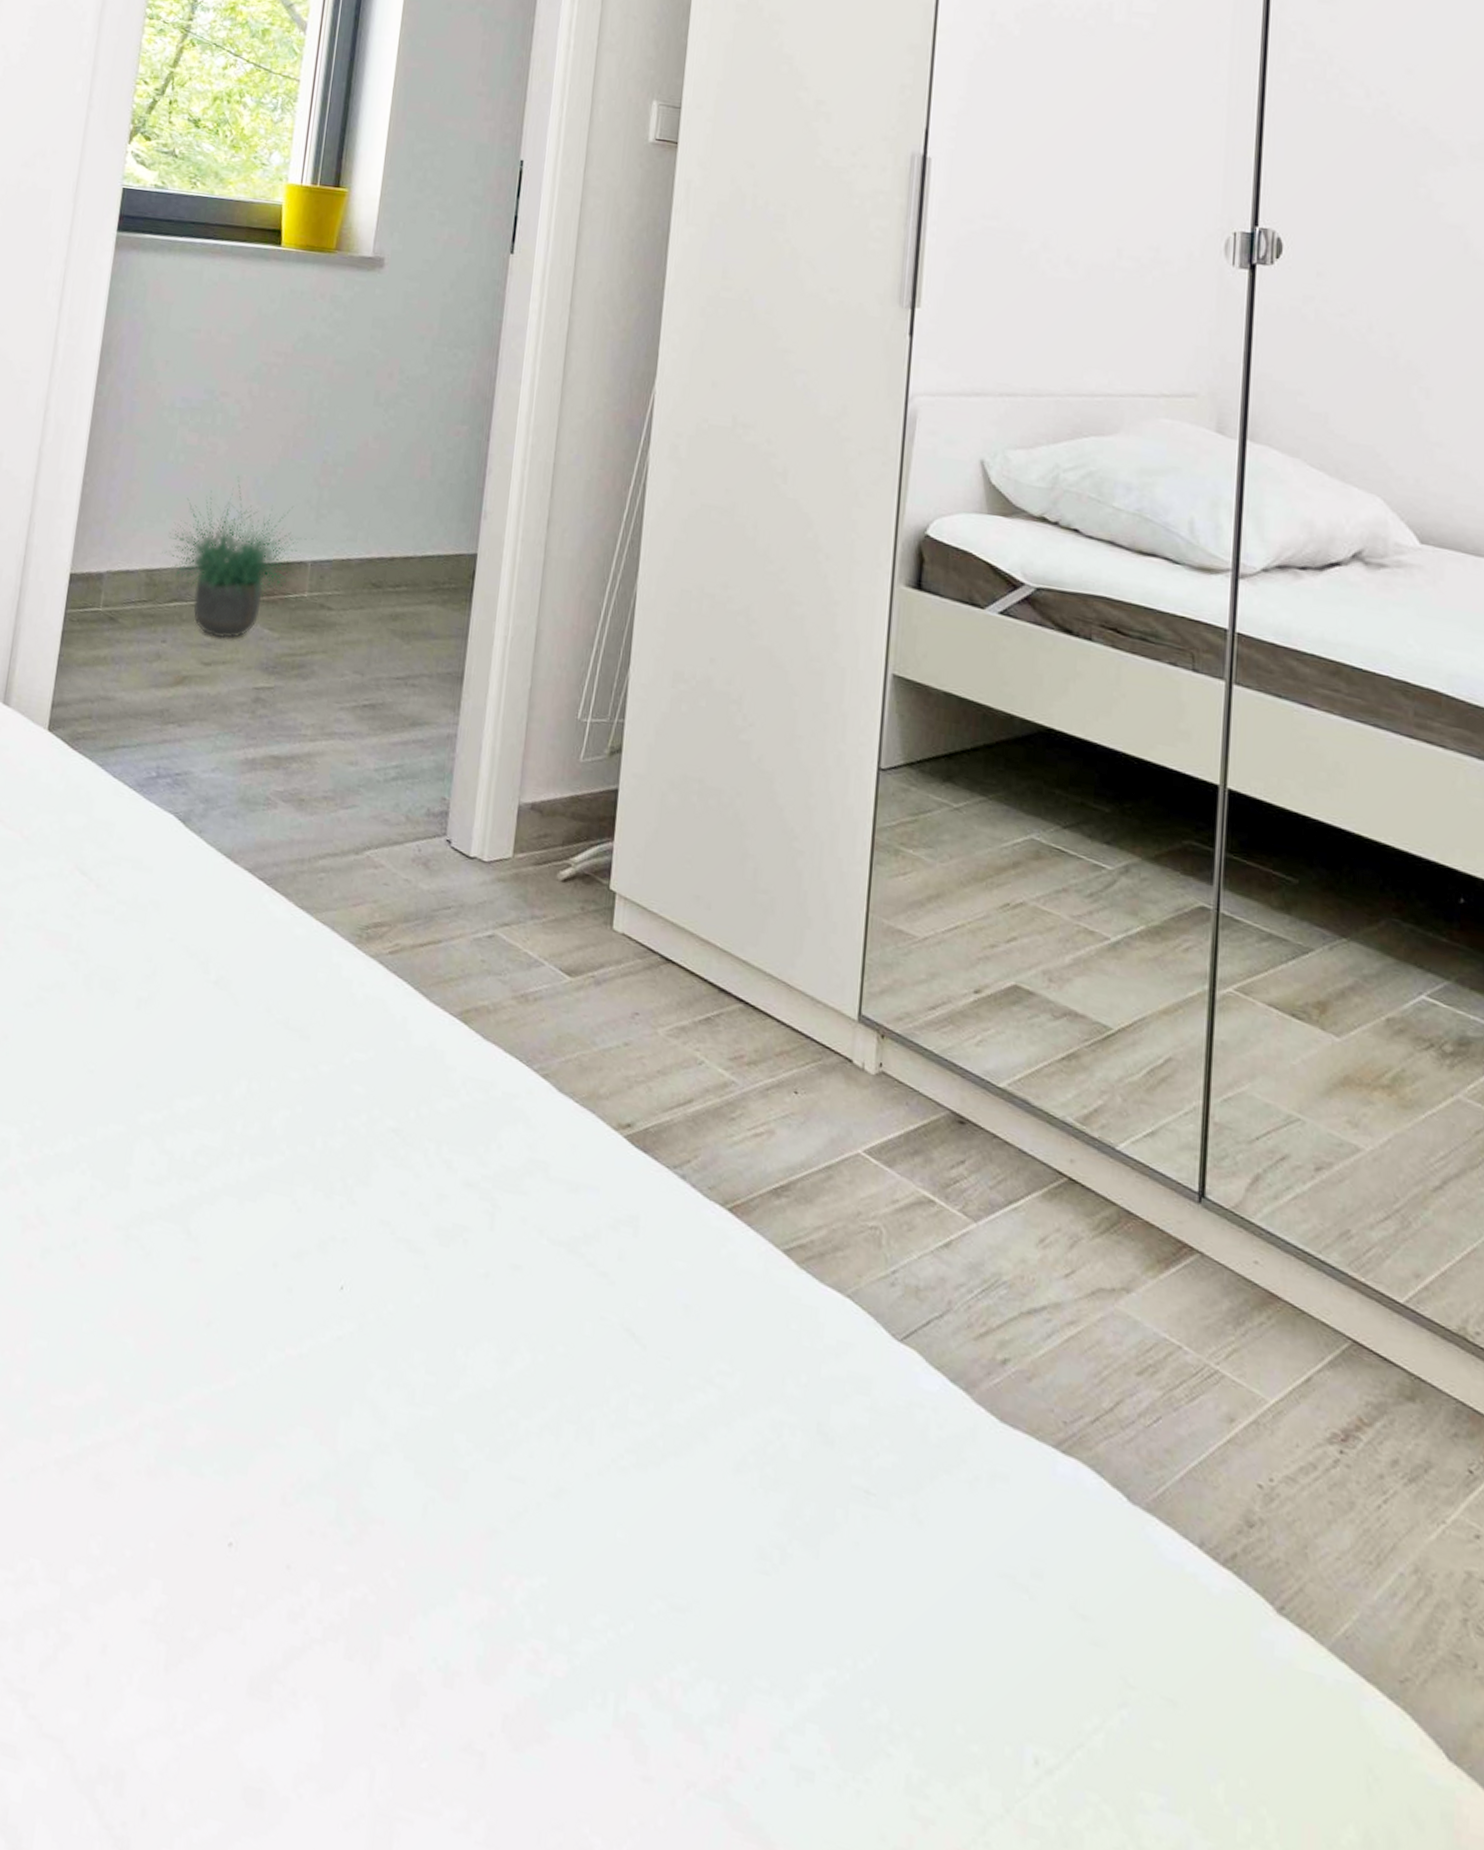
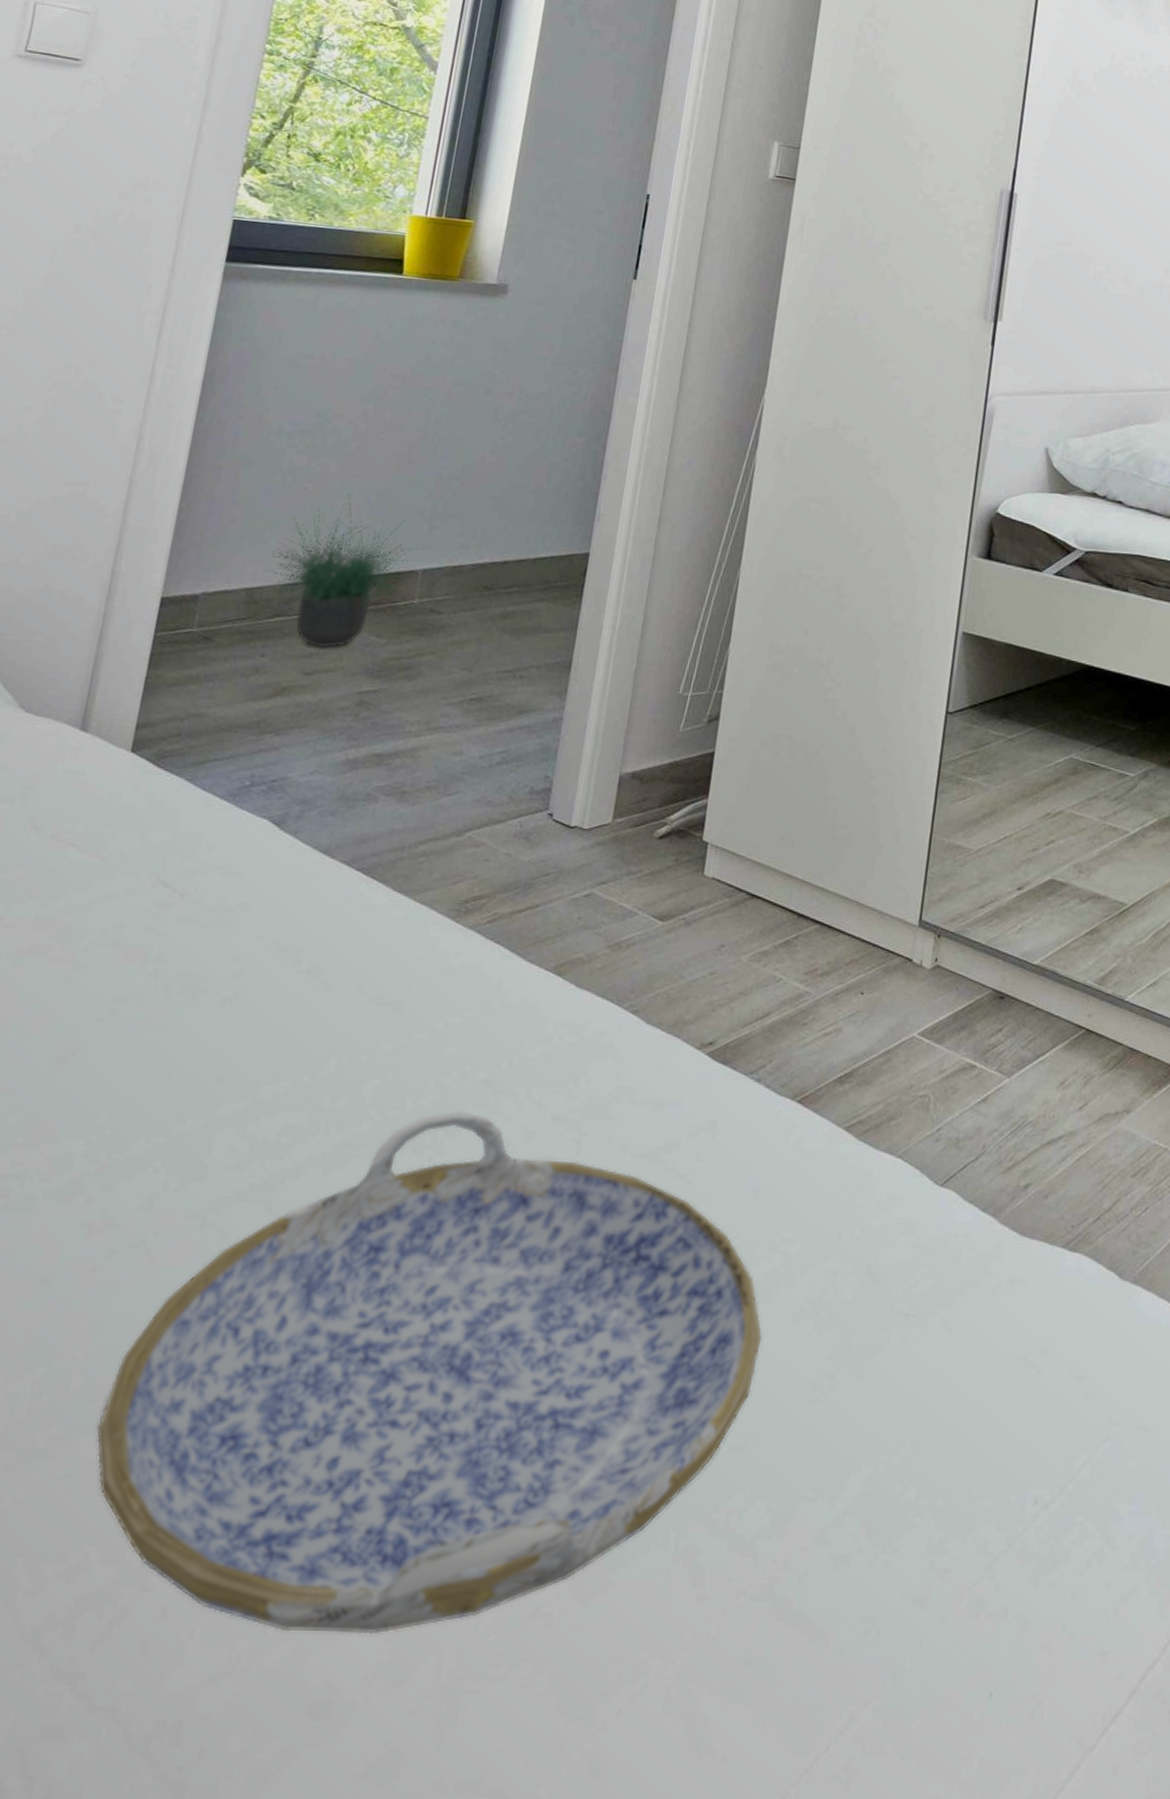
serving tray: none [36,1157,700,1736] -> present [95,1110,762,1635]

